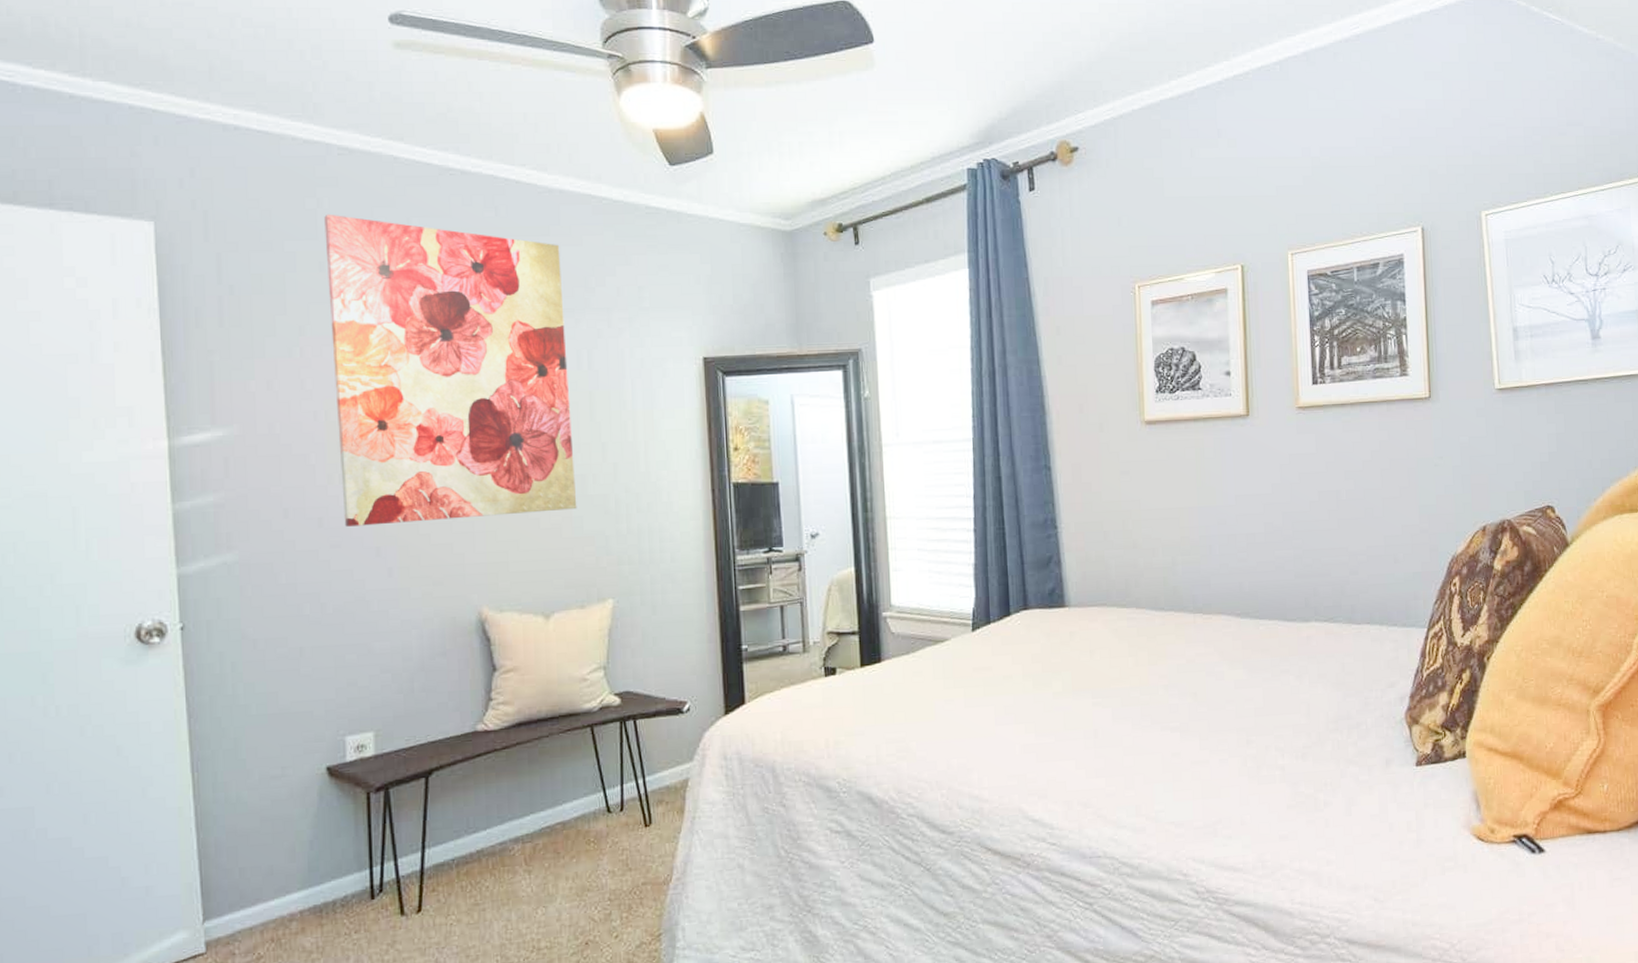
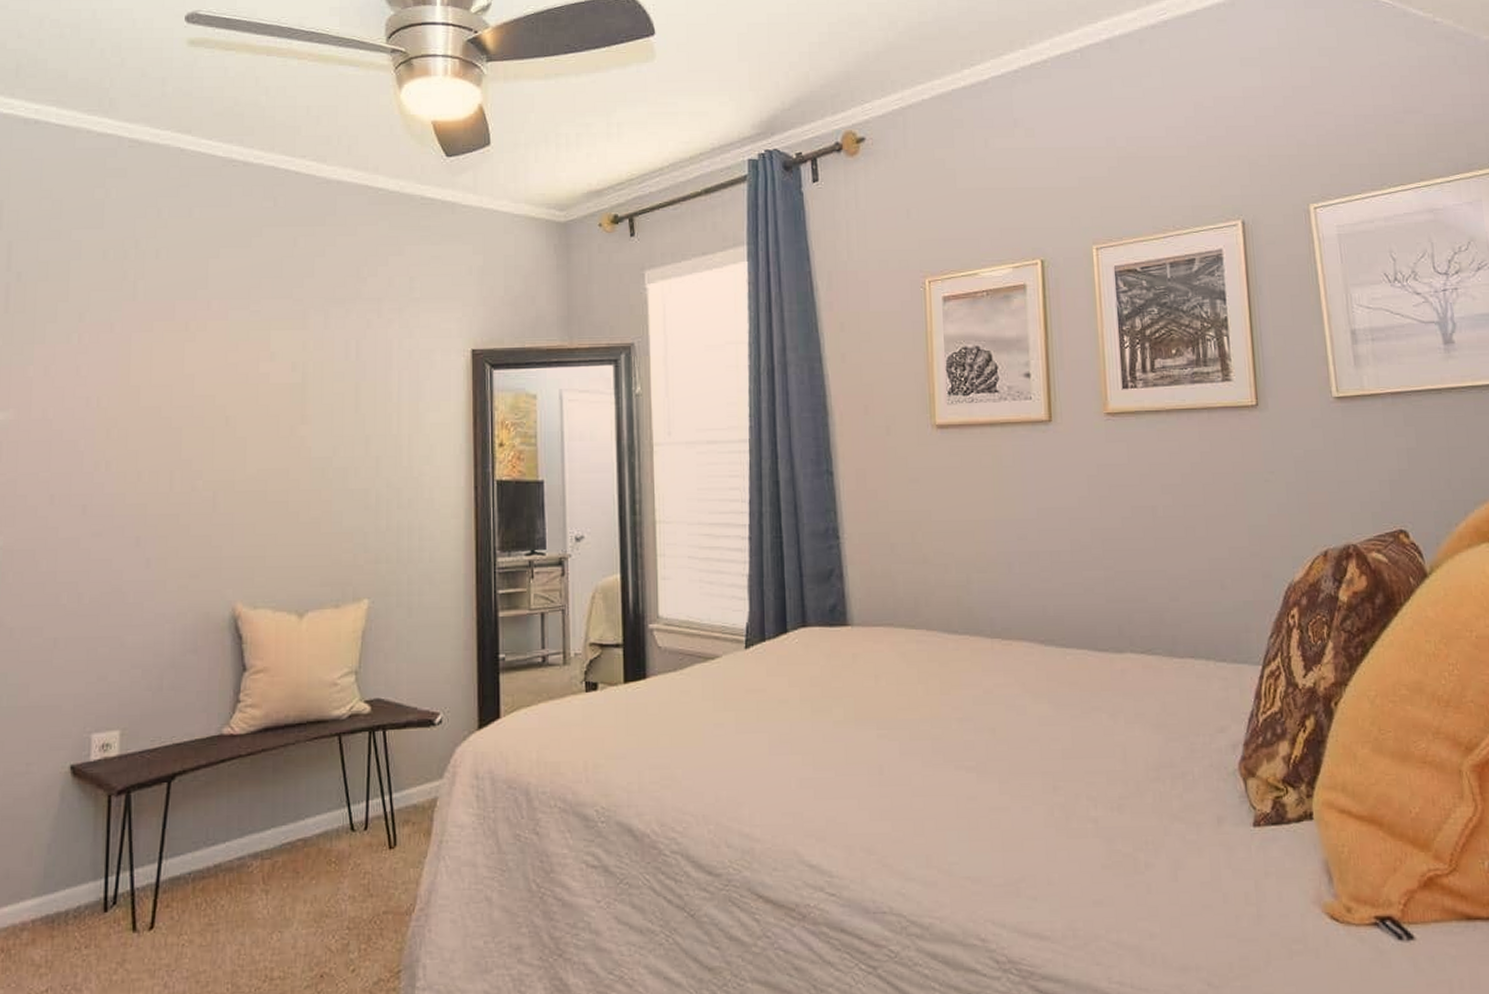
wall art: present [324,214,577,527] -> none [107,203,338,515]

